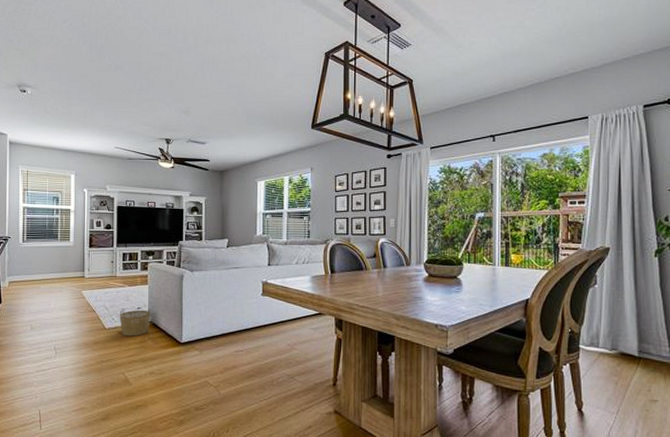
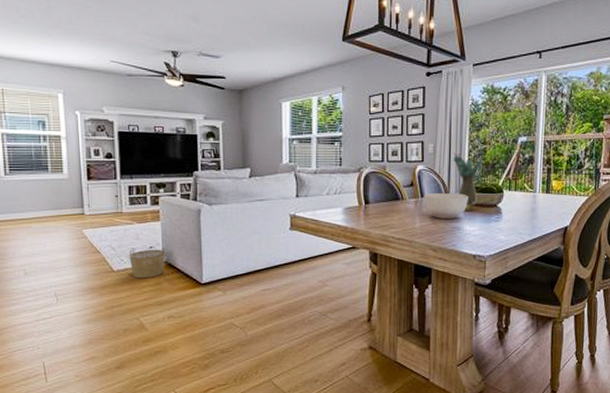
bowl: none [386,263,429,290] -> present [424,192,468,220]
vase: none [413,227,443,281] -> present [453,153,484,210]

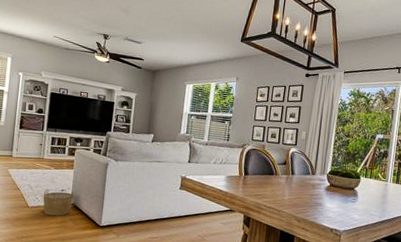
bowl: present [424,192,468,220] -> none [293,172,331,196]
vase: present [453,153,484,210] -> none [321,141,346,190]

